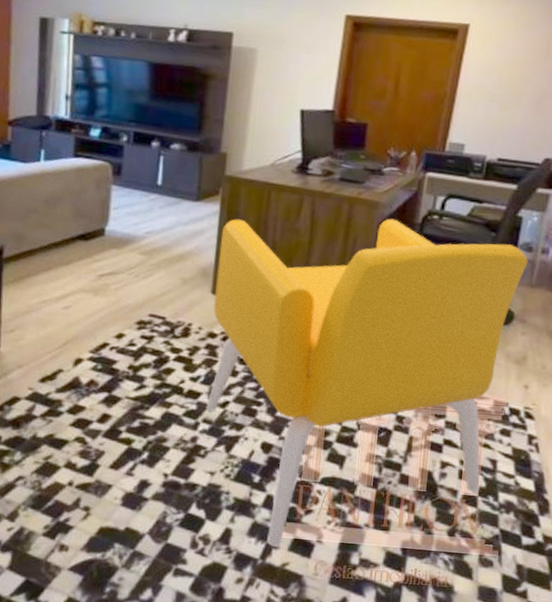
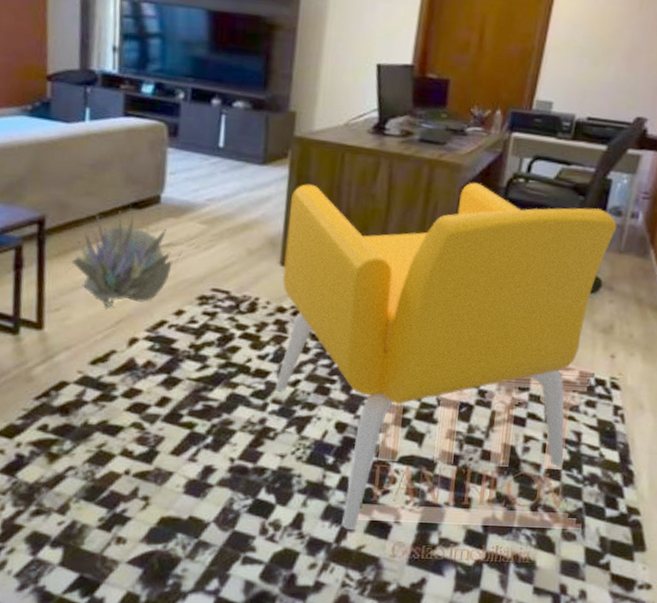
decorative plant: none [20,242,123,361] -> present [65,210,182,342]

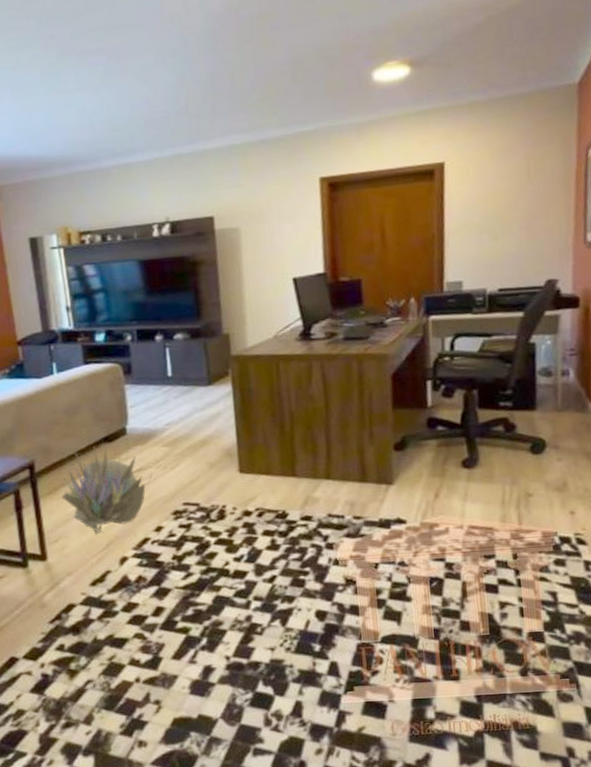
armchair: present [275,182,617,530] -> none [238,368,550,713]

